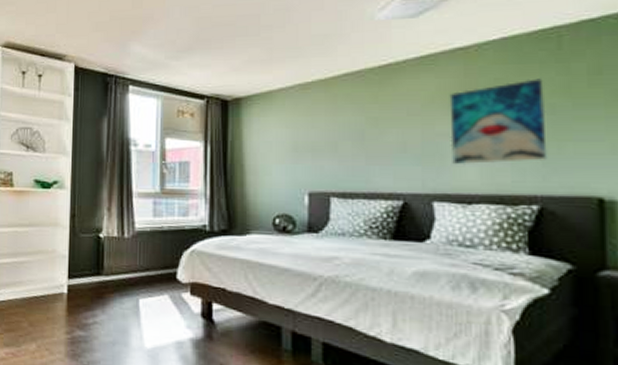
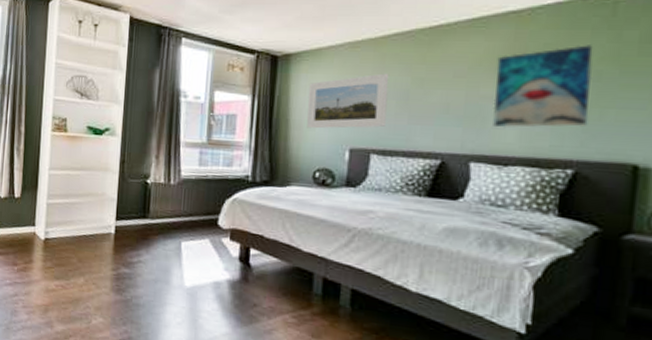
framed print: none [261,114,343,173] -> present [307,73,390,129]

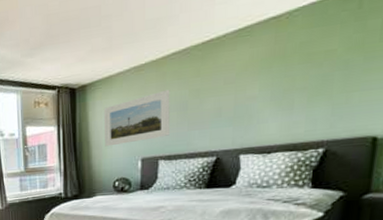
wall art: present [493,45,594,128] -> none [257,38,342,122]

